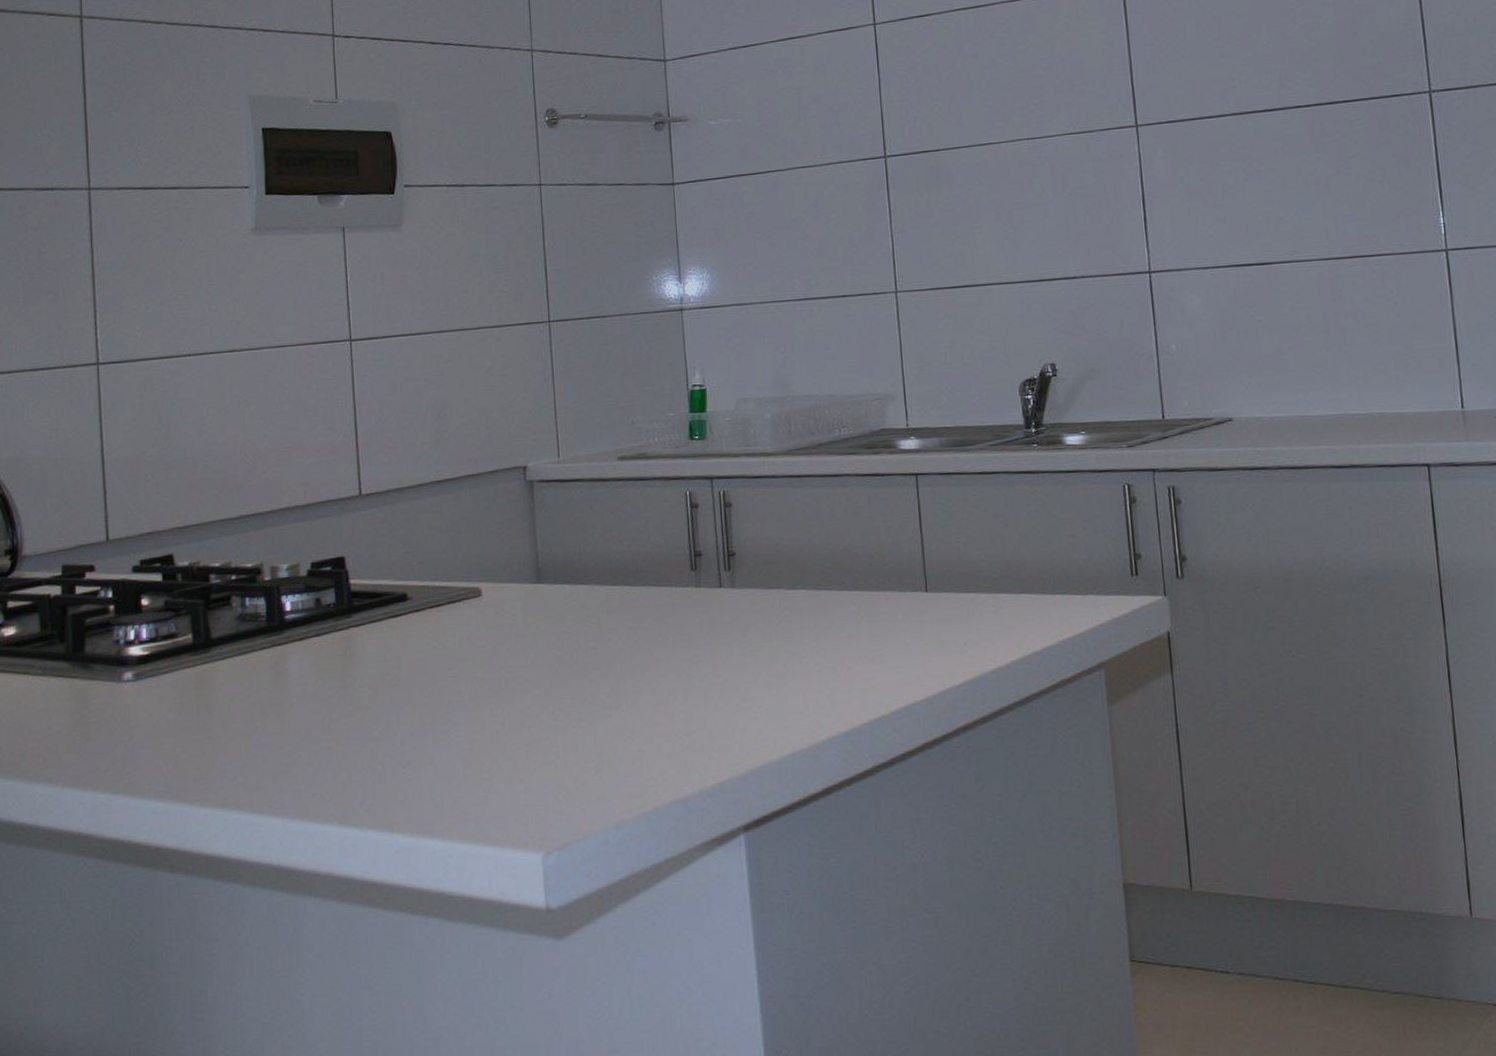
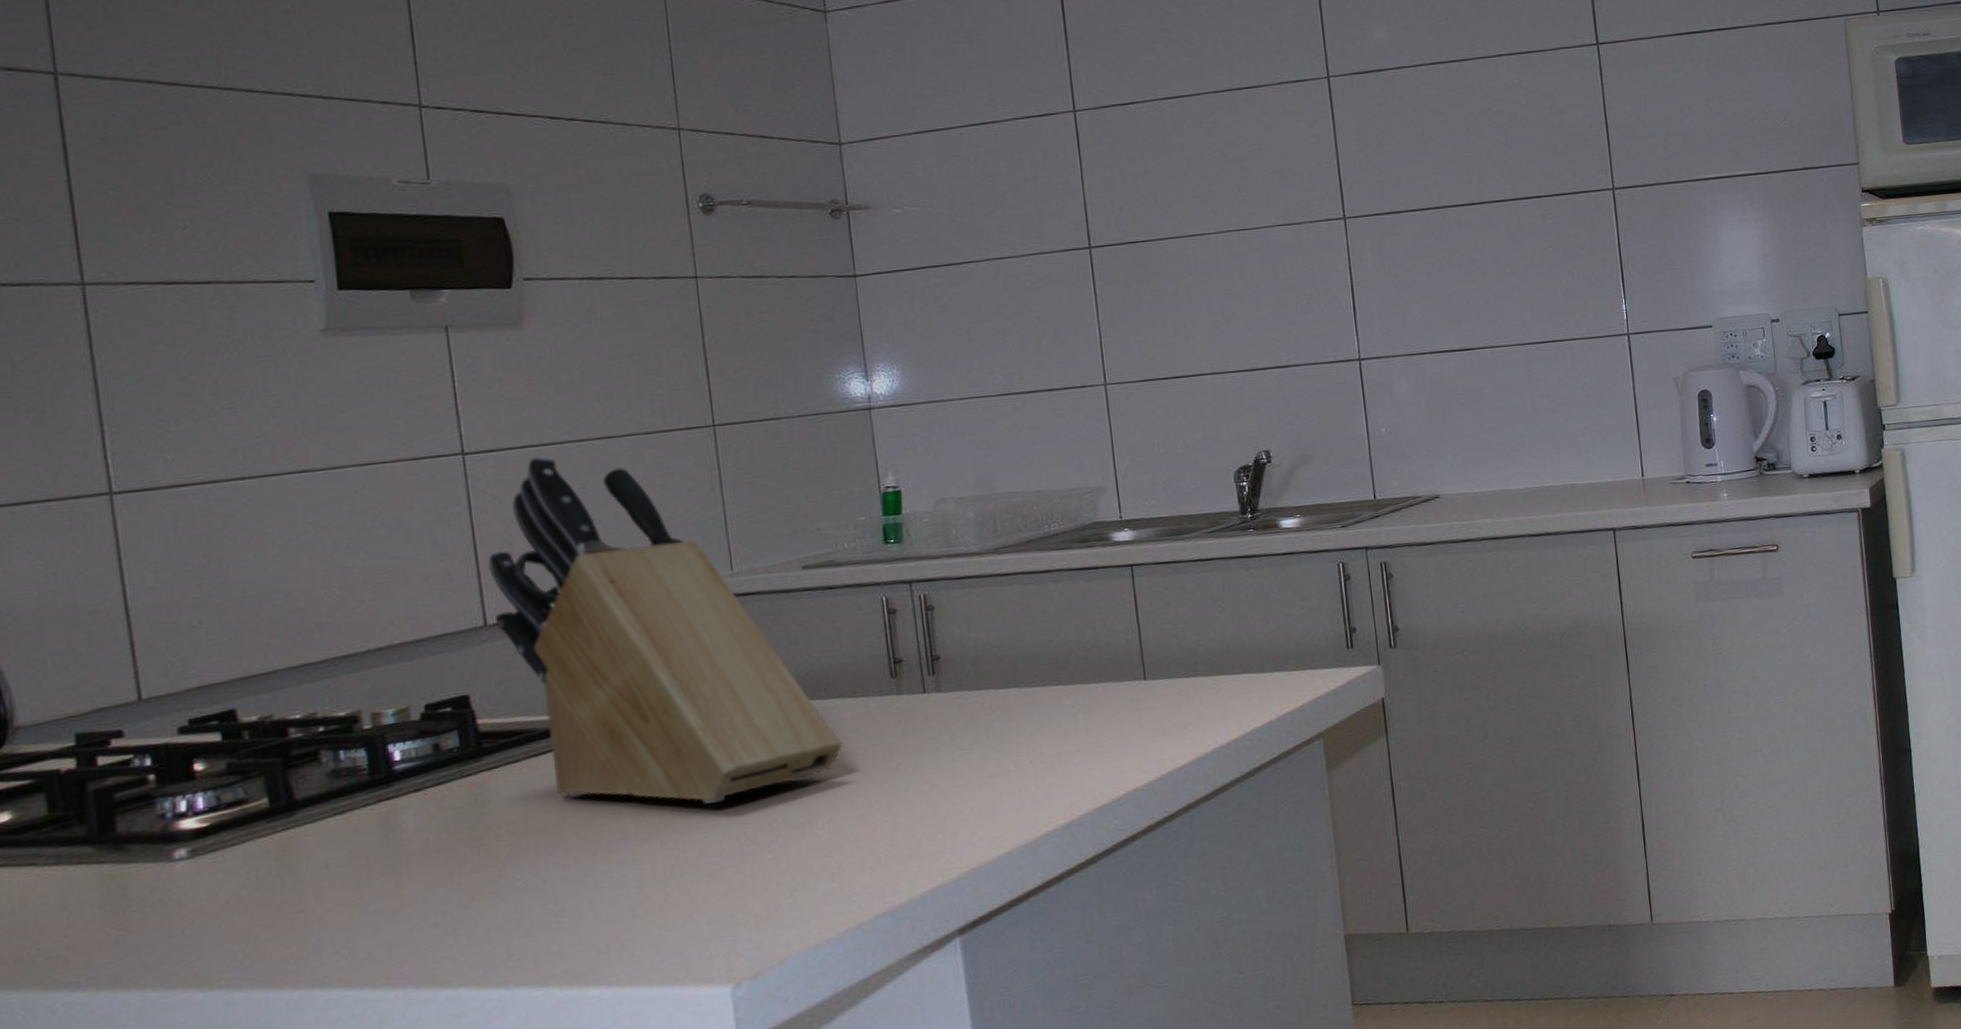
knife block: none [365,343,646,677] -> present [488,455,842,804]

